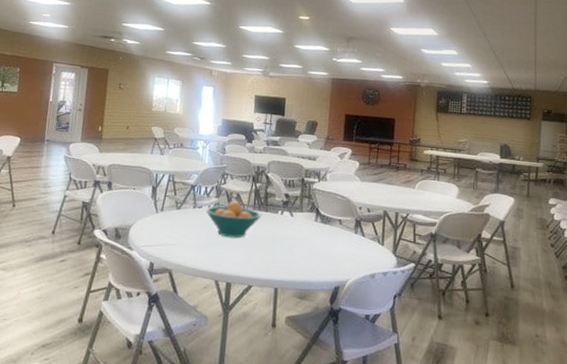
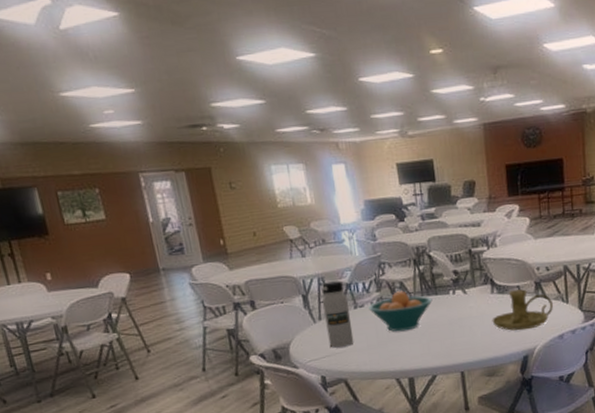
water bottle: none [164,180,190,240] -> present [322,281,354,348]
candle holder: none [311,222,370,262] -> present [492,289,554,331]

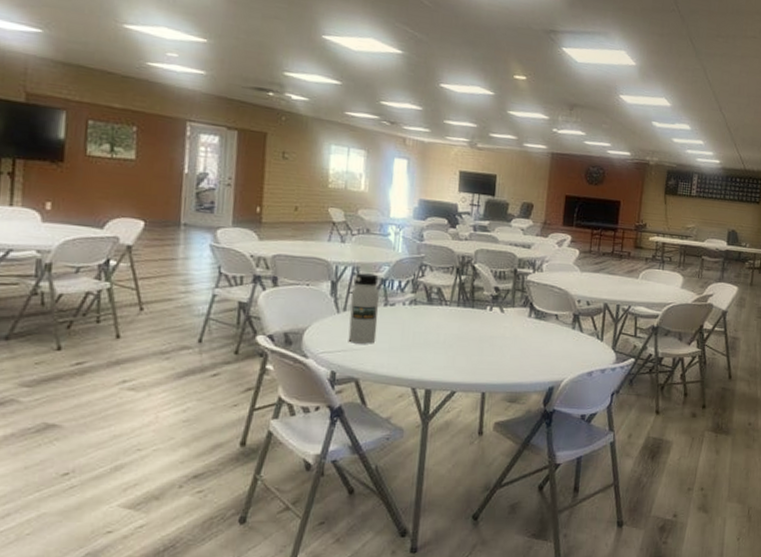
fruit bowl: present [368,290,433,332] -> none [399,296,468,339]
candle holder: present [492,289,554,331] -> none [524,318,588,361]

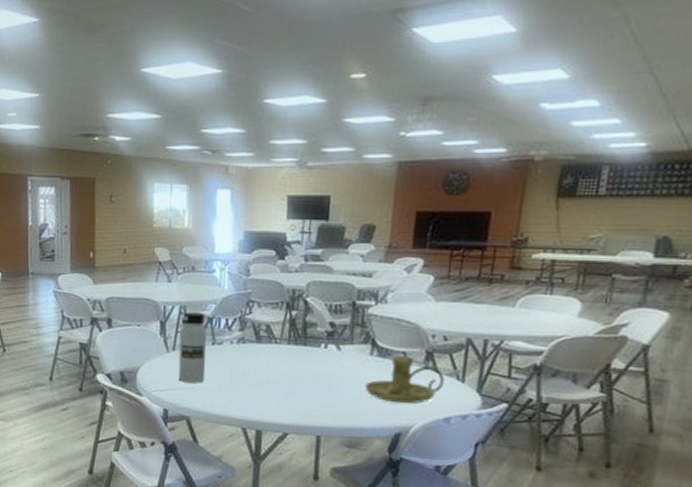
candle holder: none [524,318,588,361] -> present [364,356,445,404]

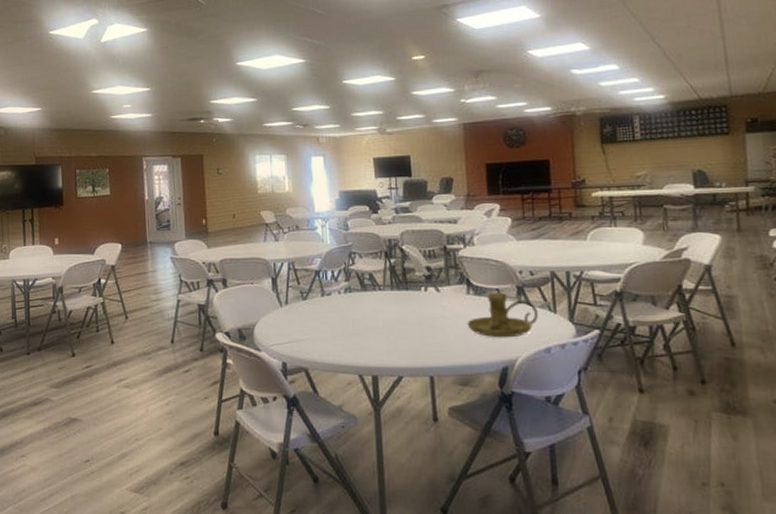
water bottle: present [178,312,207,383] -> none [291,267,319,334]

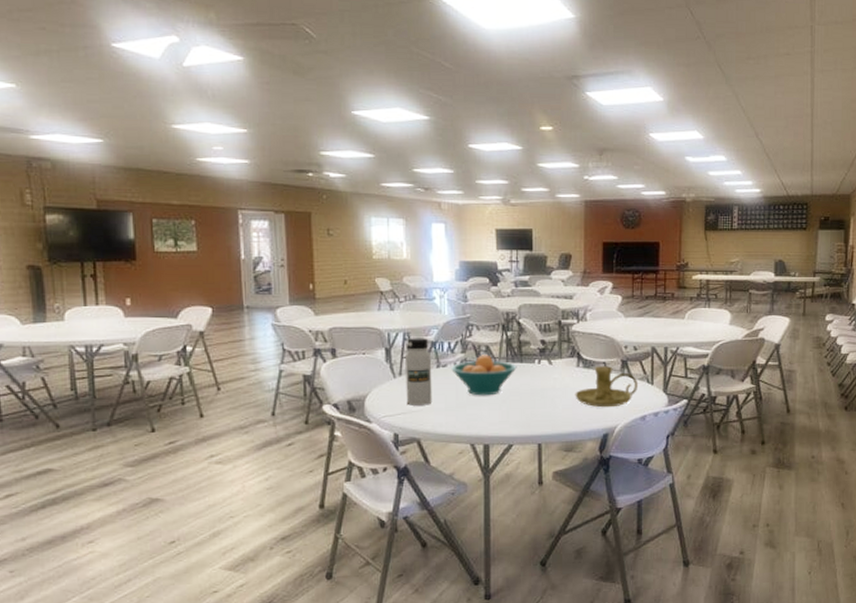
water bottle: none [291,267,319,334] -> present [406,338,432,406]
fruit bowl: none [336,282,403,325] -> present [451,355,517,396]

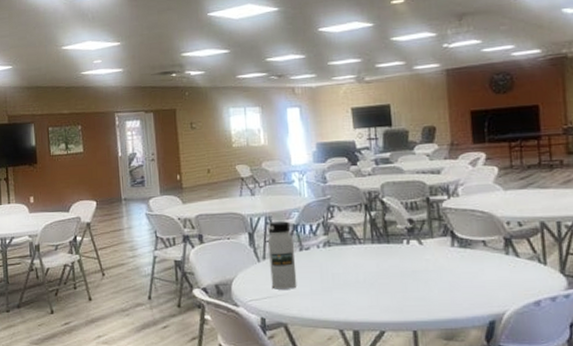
fruit bowl: present [451,355,517,396] -> none [314,236,384,279]
candle holder: present [575,366,639,408] -> none [451,245,528,292]

